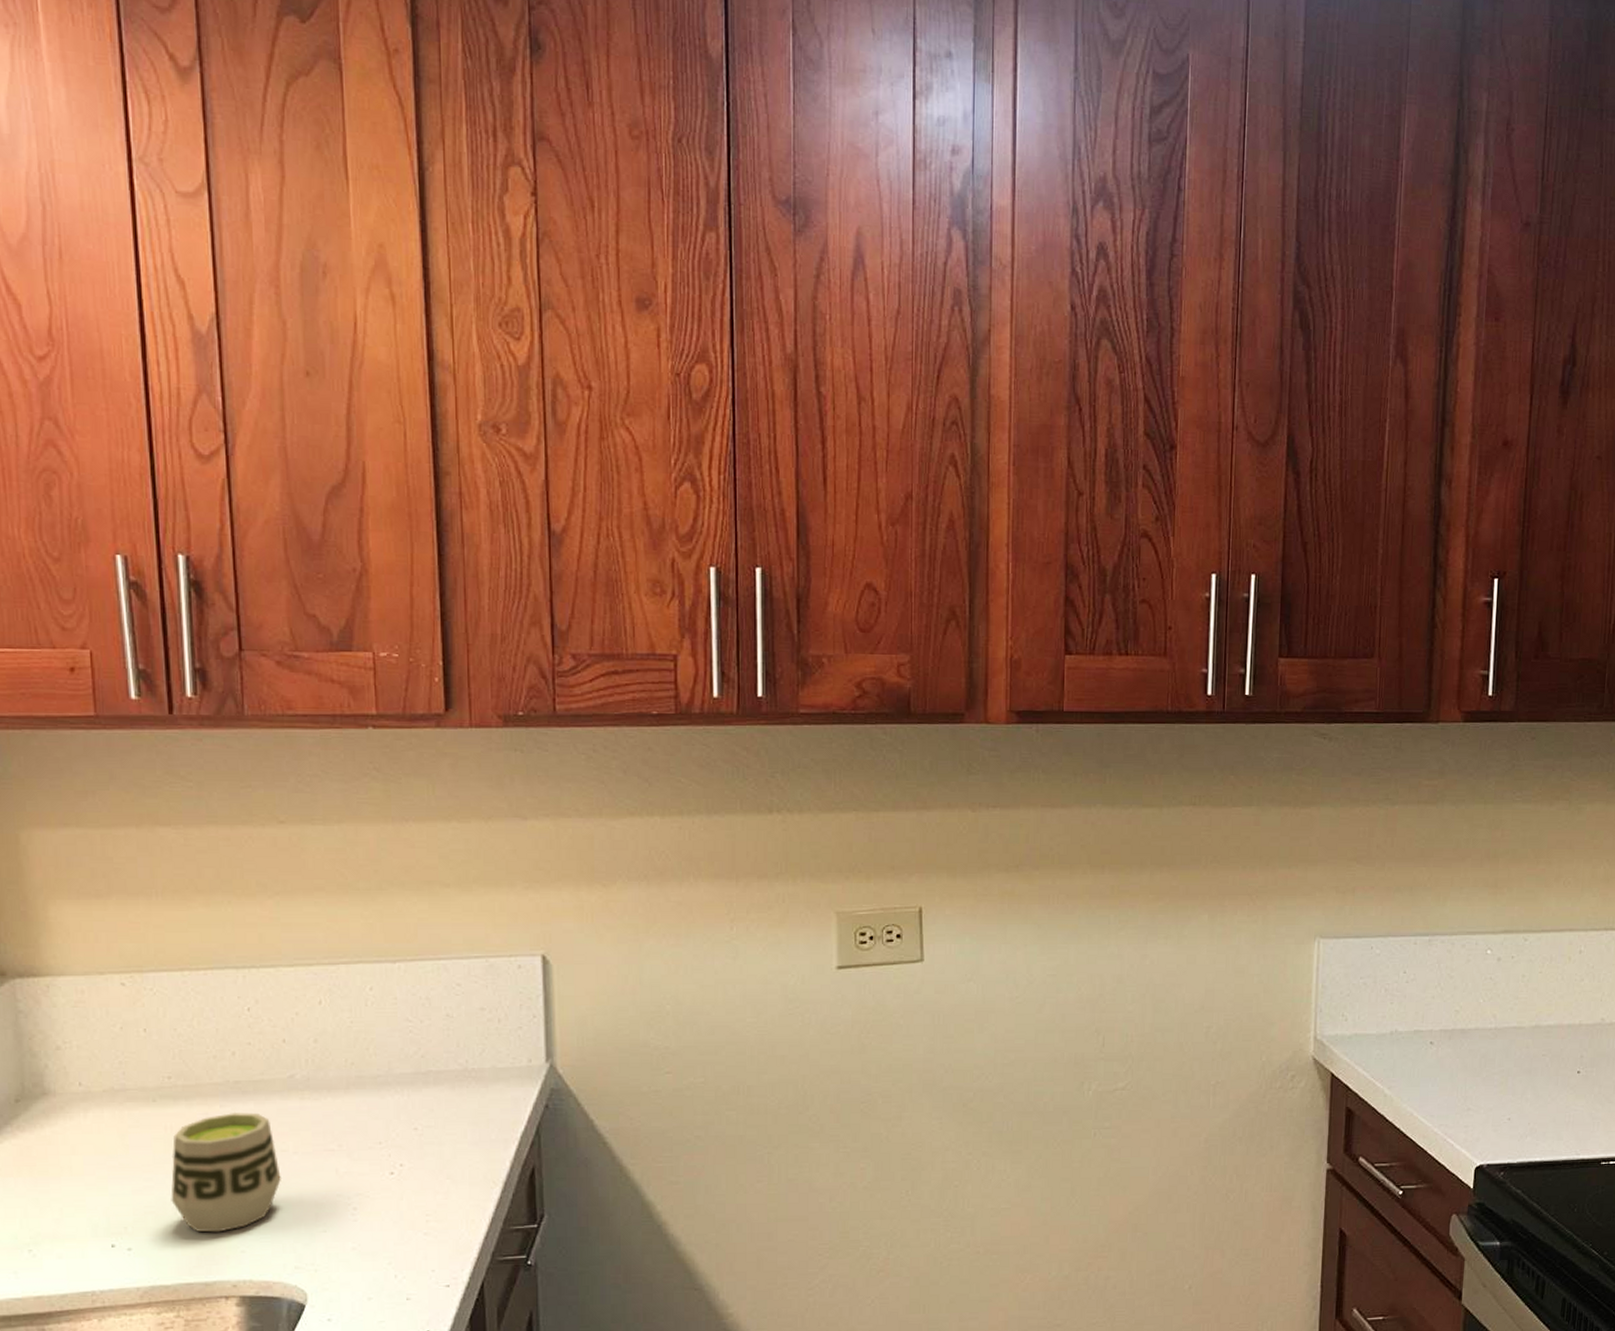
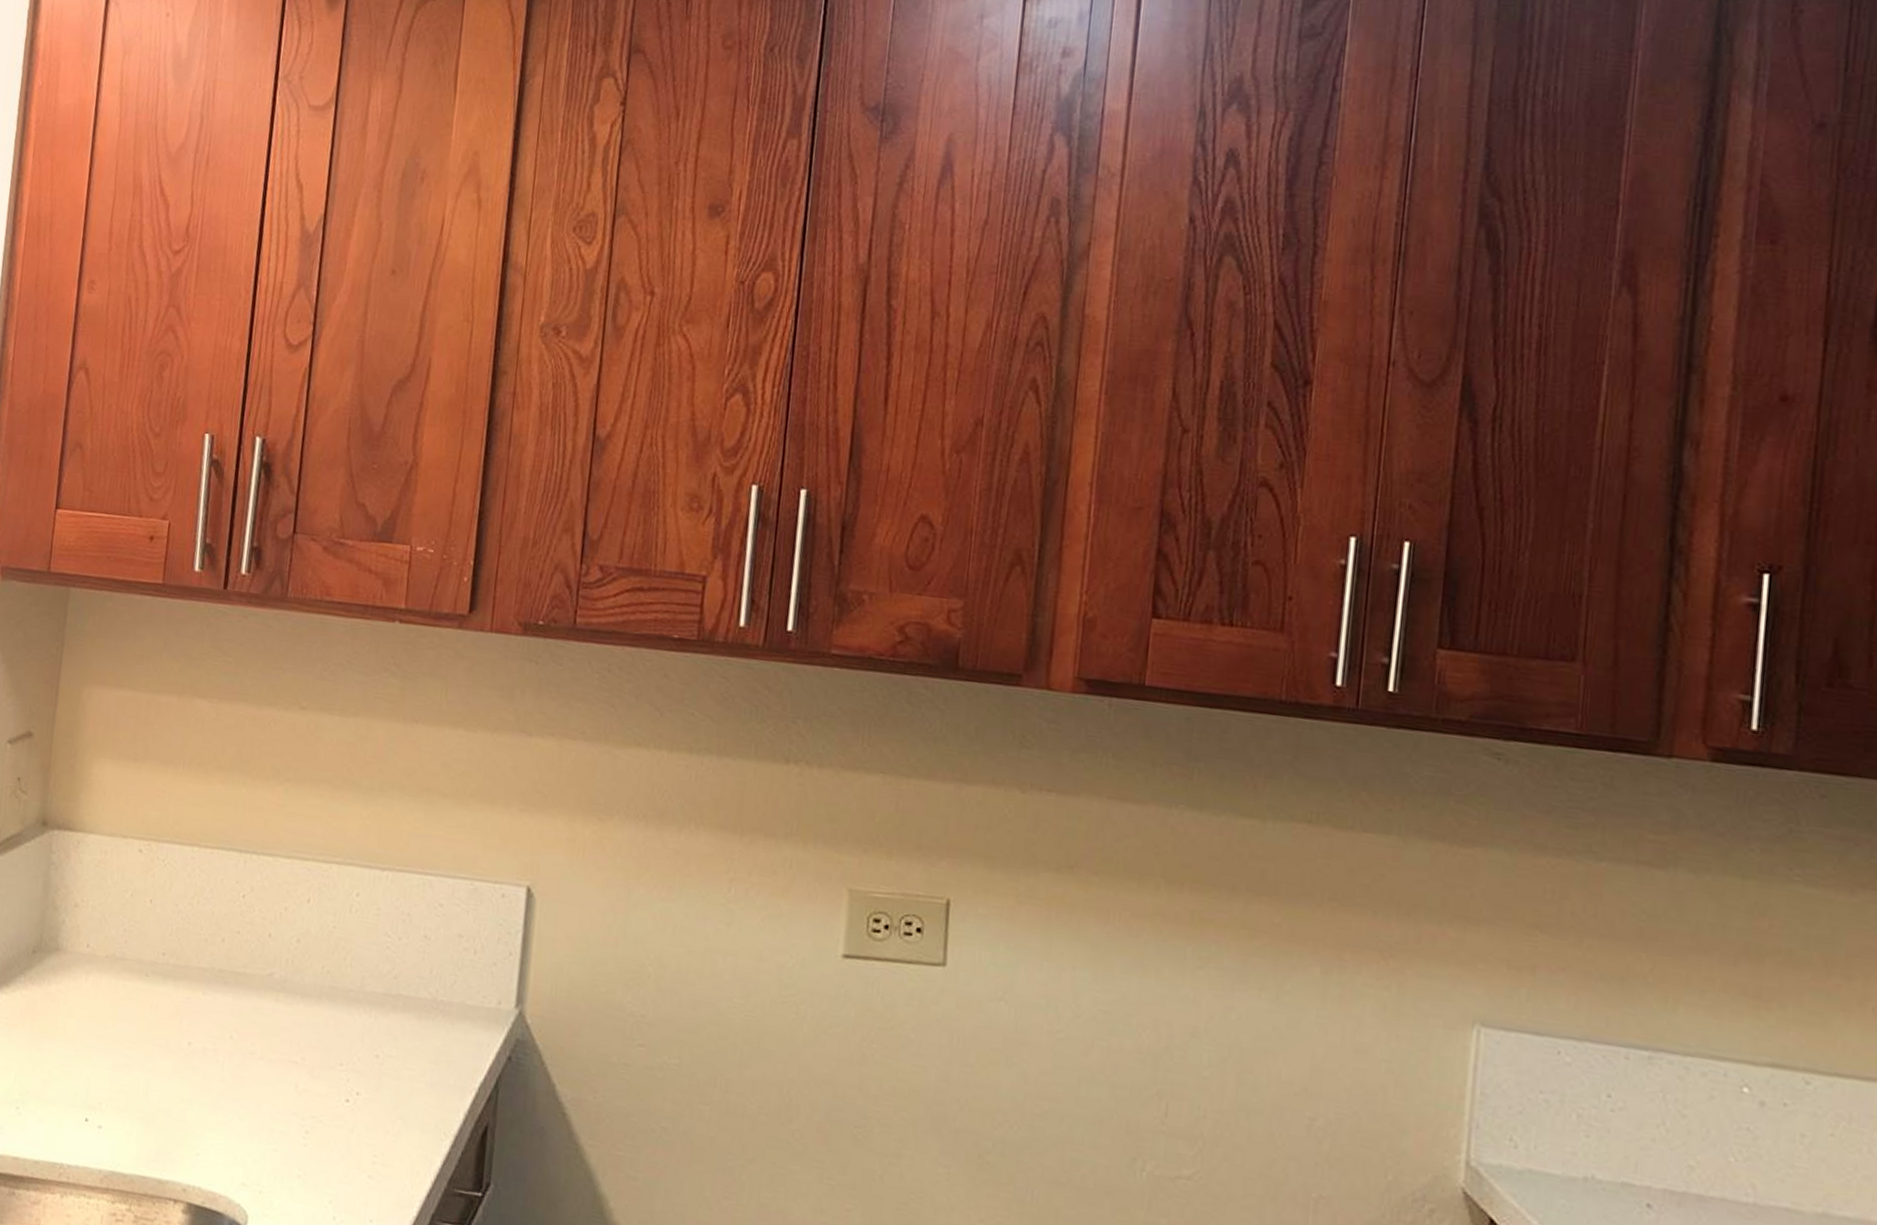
cup: present [171,1112,282,1233] -> none [144,1001,246,1129]

